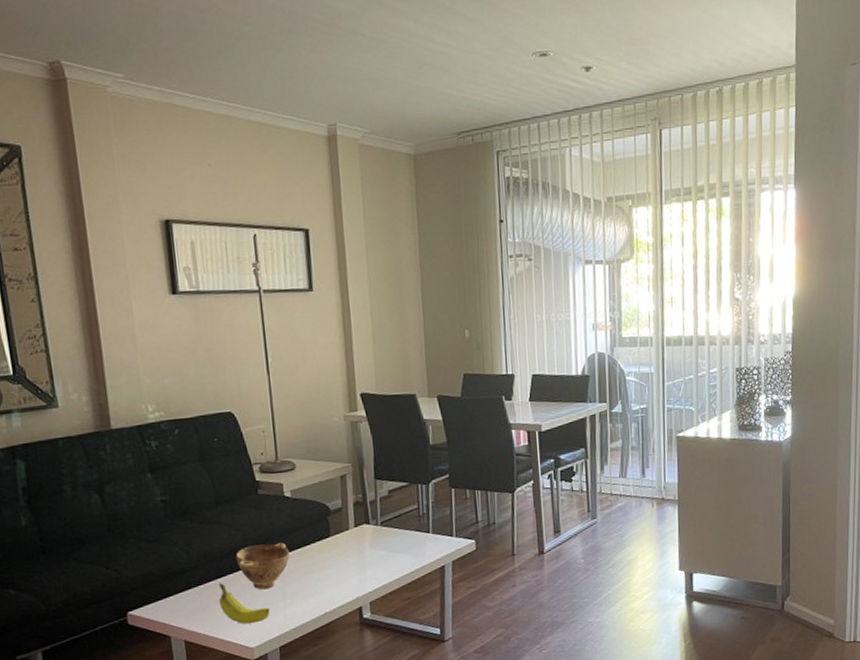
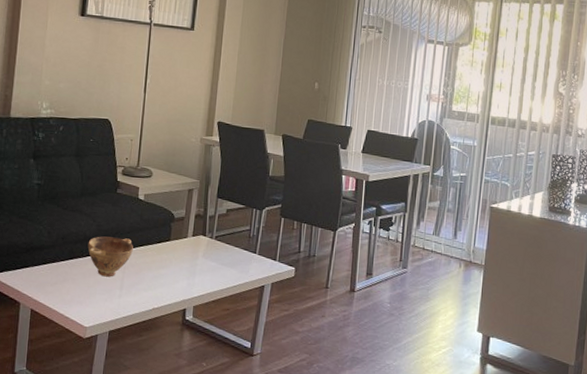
fruit: present [218,583,270,625] -> none [66,264,107,306]

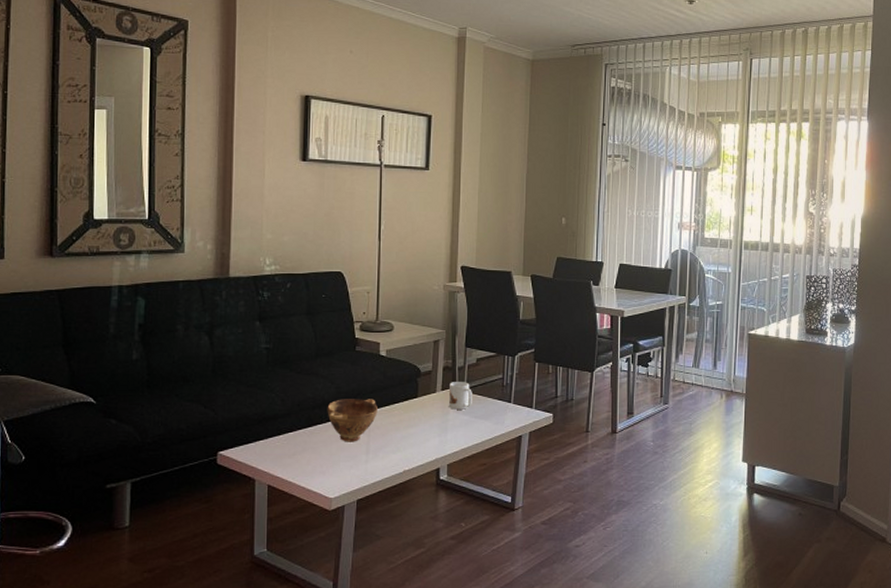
mug: none [197,229,221,256] -> present [448,382,472,410]

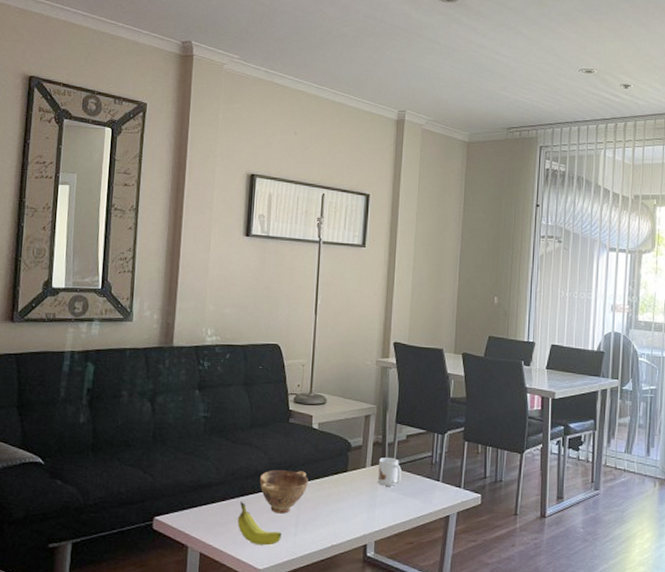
fruit: none [305,432,352,475] -> present [237,502,282,546]

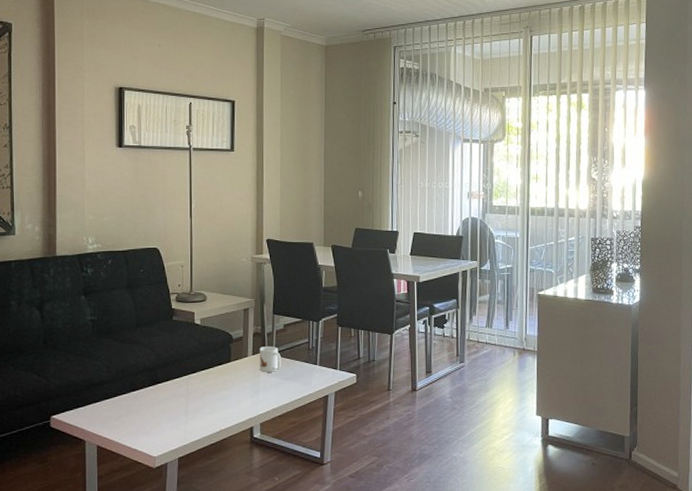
fruit: present [237,502,282,546] -> none [130,396,173,435]
bowl: present [259,470,308,514] -> none [148,364,194,405]

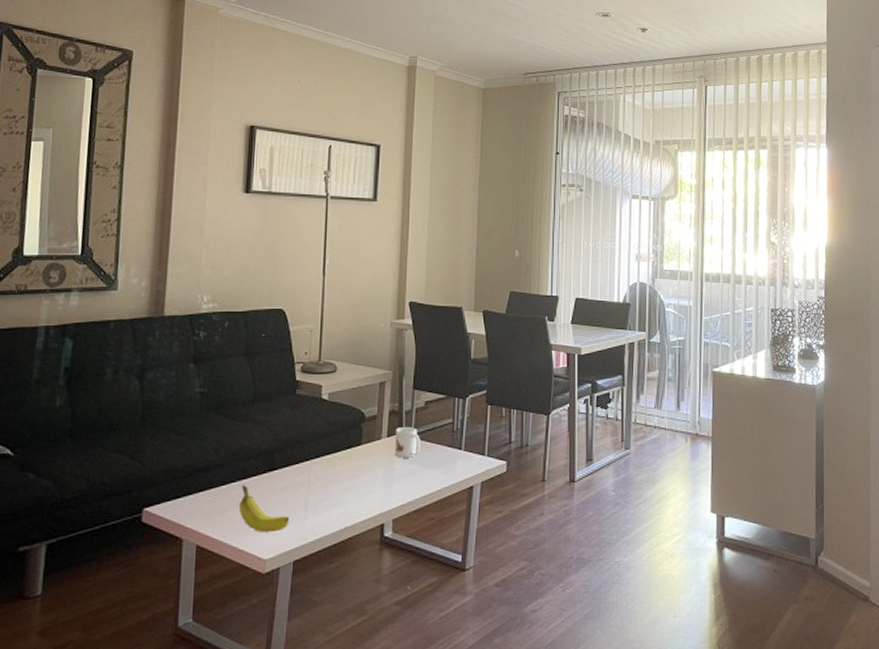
fruit: none [130,396,173,435] -> present [238,485,289,533]

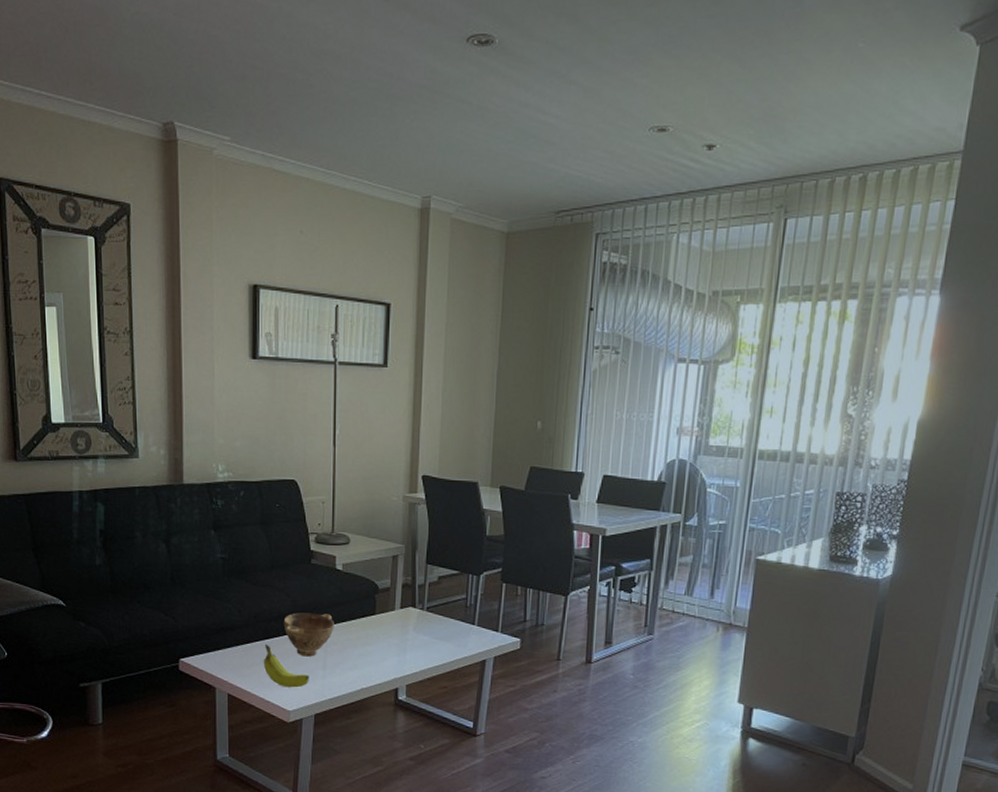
bowl: none [263,447,318,496] -> present [283,612,334,657]
mug: present [394,427,420,458] -> none [407,600,433,630]

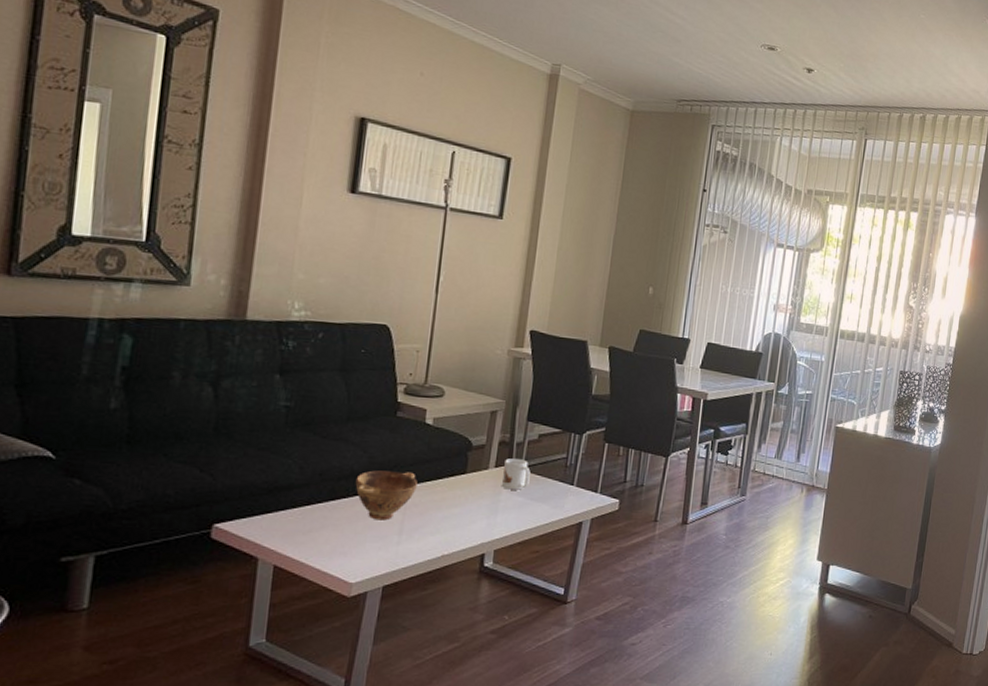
fruit: present [263,645,309,688] -> none [324,507,381,556]
mug: none [407,600,433,630] -> present [501,458,530,490]

